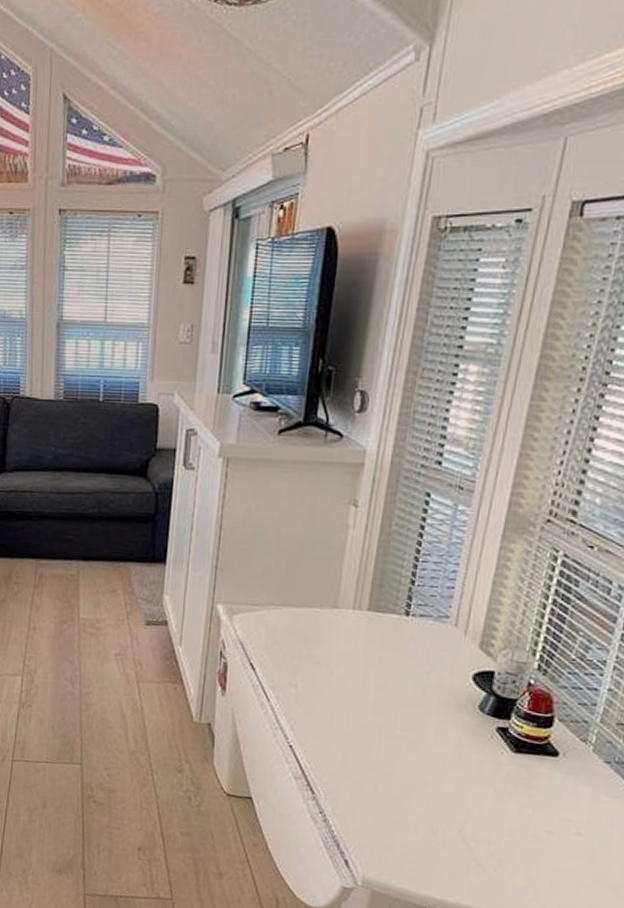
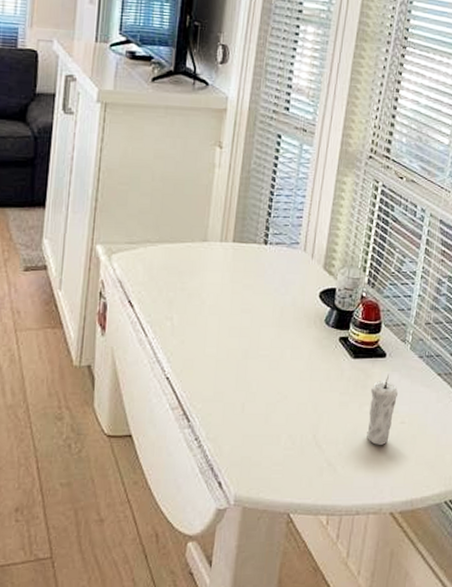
candle: none [528,776,574,855] -> present [367,374,399,445]

